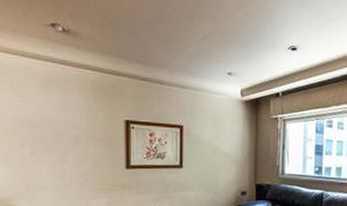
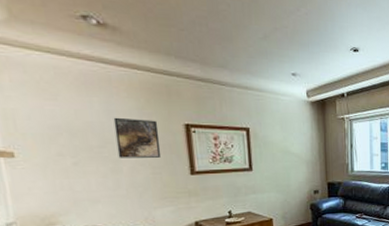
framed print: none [66,112,103,151] -> present [113,117,162,158]

